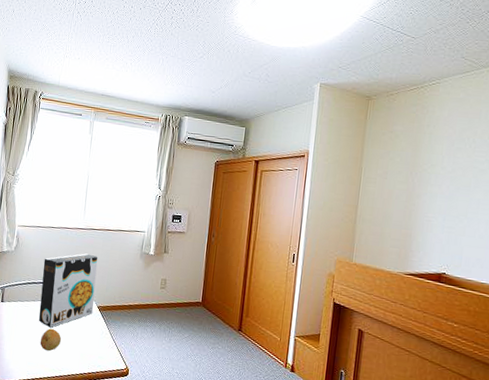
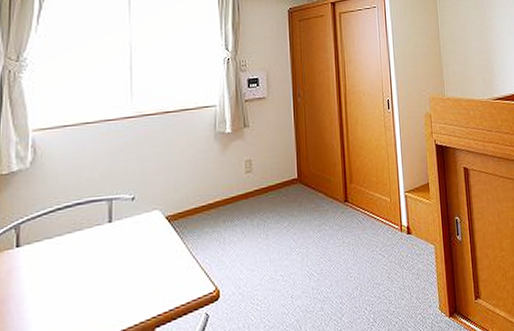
cereal box: present [38,253,98,328] -> none [78,148,160,265]
fruit: present [40,328,61,351] -> none [86,265,117,301]

